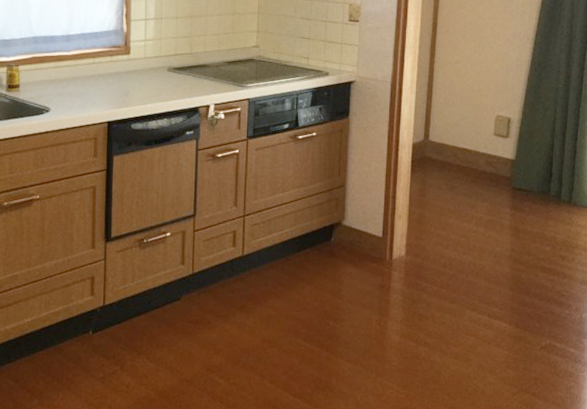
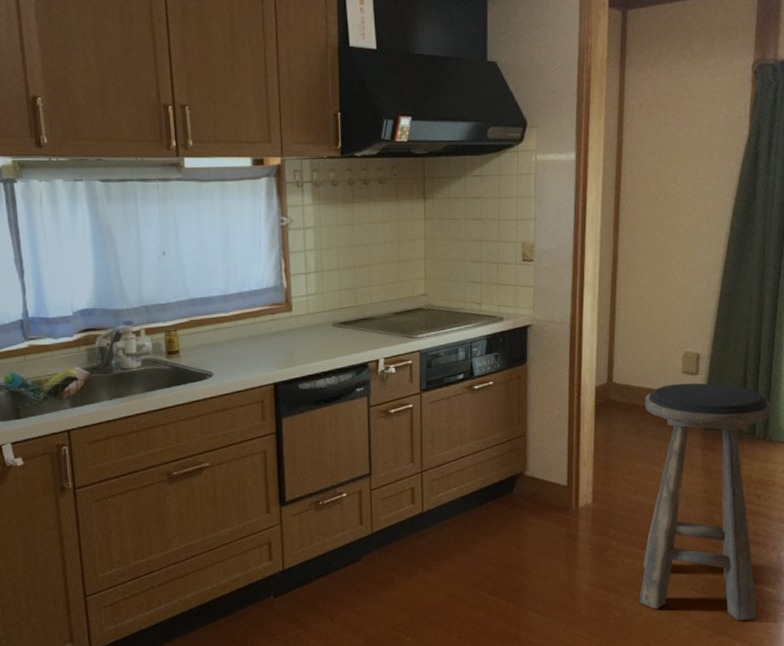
stool: none [447,145,576,380] -> present [639,382,771,621]

